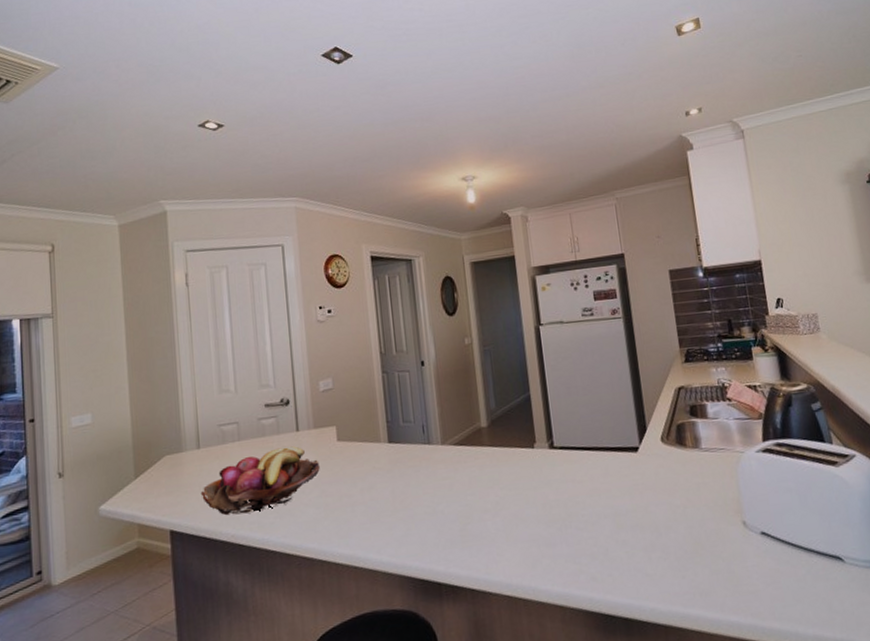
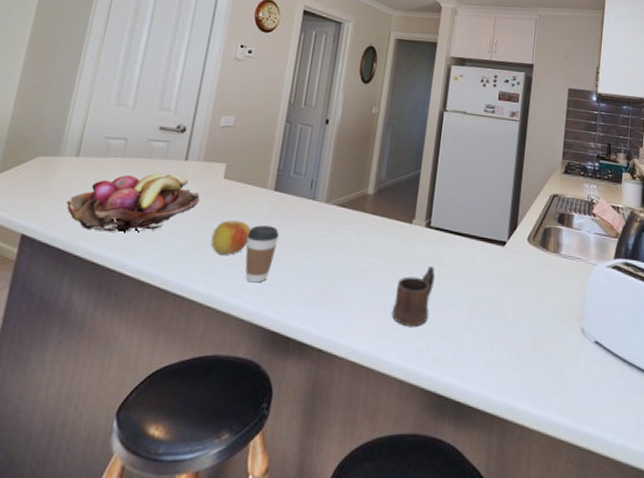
apple: none [340,479,377,515] -> present [210,220,251,255]
coffee cup: none [373,478,405,537] -> present [245,225,280,283]
mug: none [533,487,574,552] -> present [393,266,435,326]

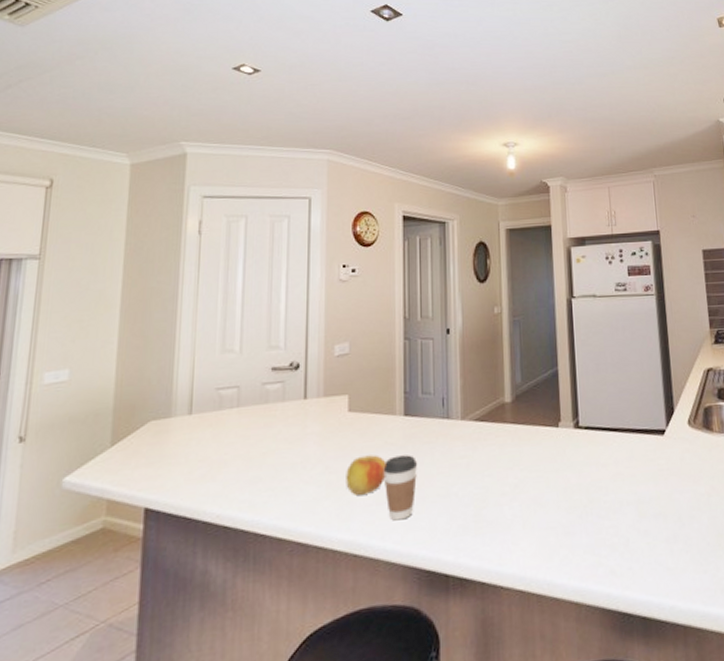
fruit basket: present [66,172,200,232] -> none [186,415,326,492]
mug: present [393,266,435,326] -> none [554,471,594,541]

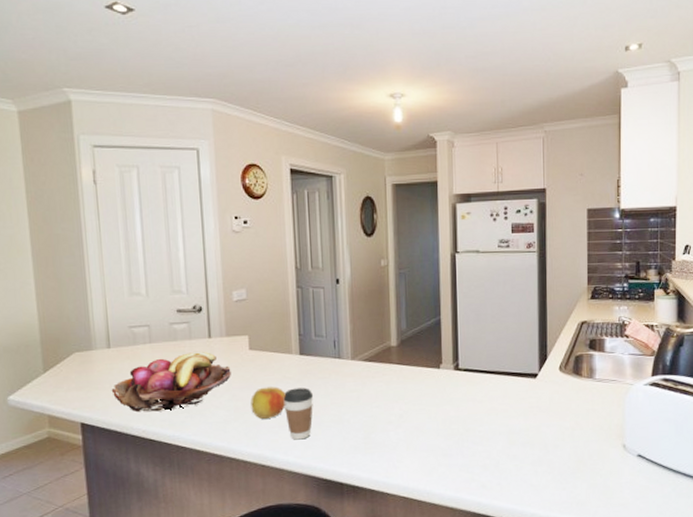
fruit basket: none [186,415,326,492] -> present [111,351,231,412]

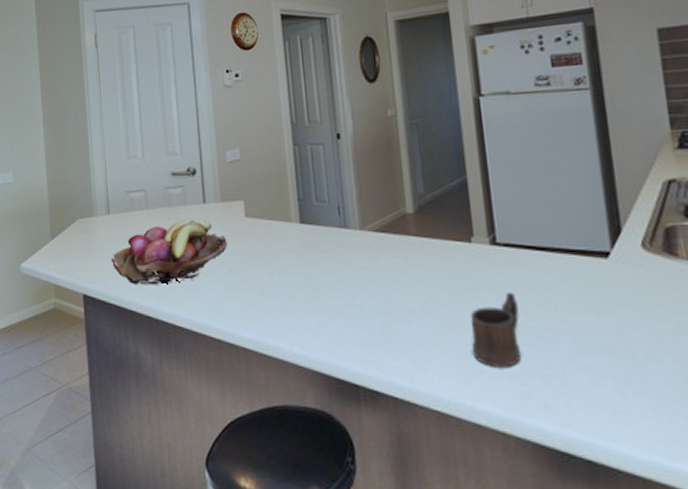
apple: present [250,387,286,419] -> none [248,260,288,298]
coffee cup: present [283,388,314,440] -> none [284,263,319,326]
mug: none [434,406,470,461] -> present [469,293,521,367]

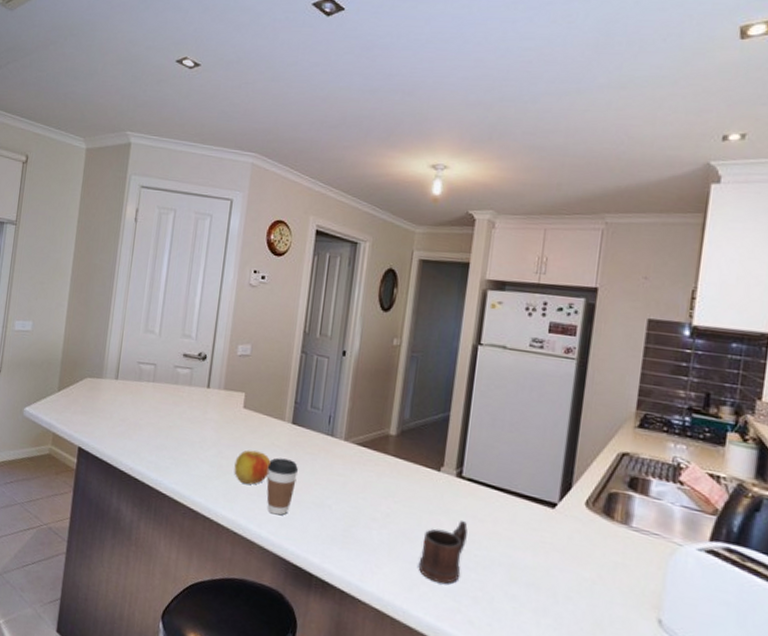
fruit basket: present [110,218,228,285] -> none [110,399,222,454]
apple: none [248,260,288,298] -> present [234,450,271,485]
coffee cup: none [284,263,319,326] -> present [266,457,299,516]

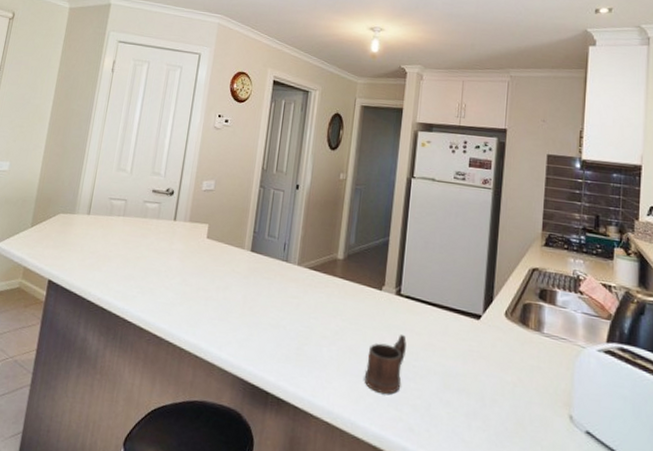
apple: present [234,450,271,485] -> none [197,277,231,309]
coffee cup: present [266,457,299,516] -> none [227,283,257,338]

